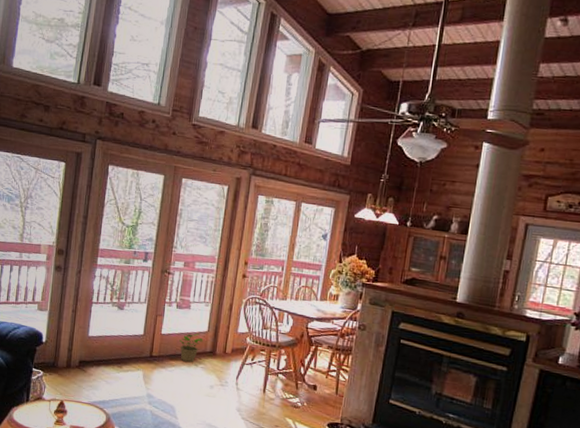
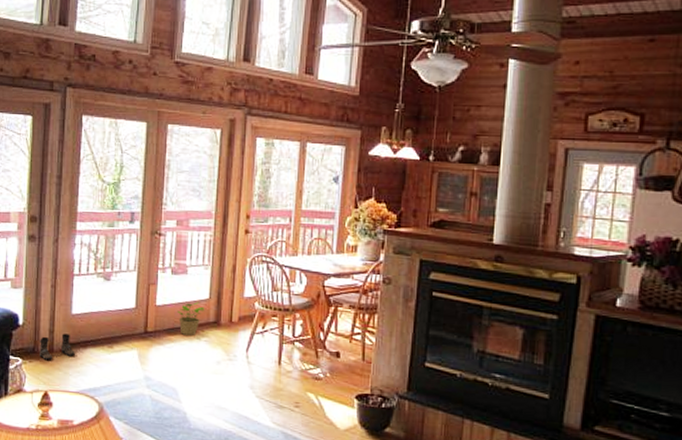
boots: none [58,352,90,374] -> present [40,333,76,360]

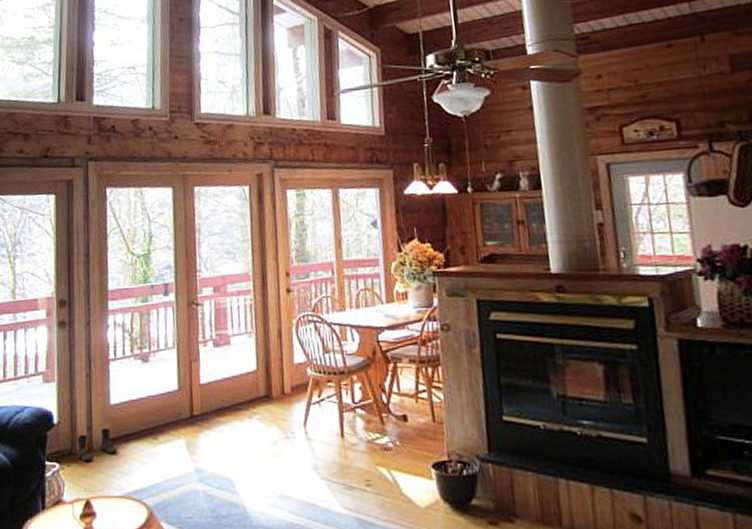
potted plant: present [177,302,205,336] -> none [224,375,254,415]

